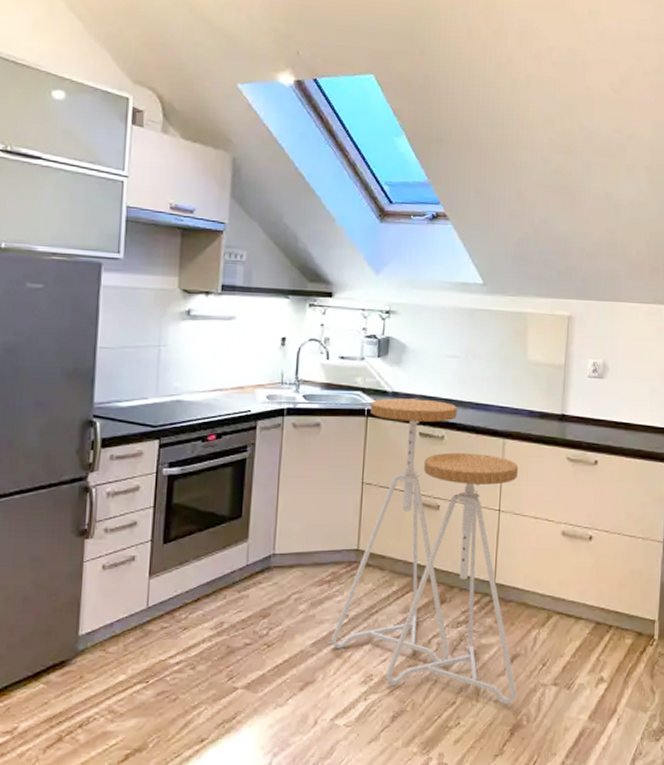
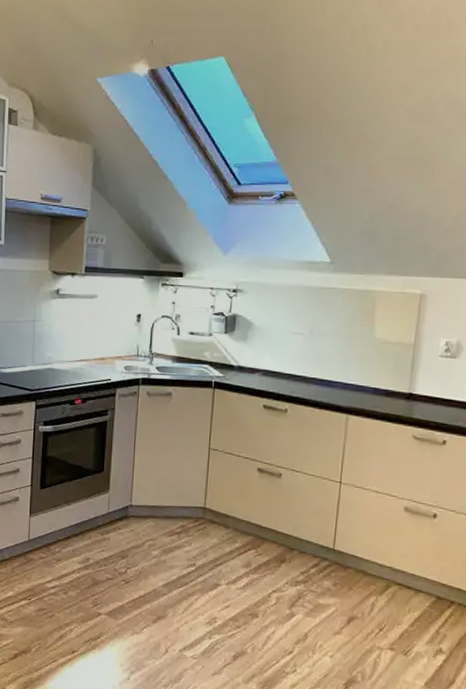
bar stool: present [331,398,519,704] -> none [180,372,362,660]

